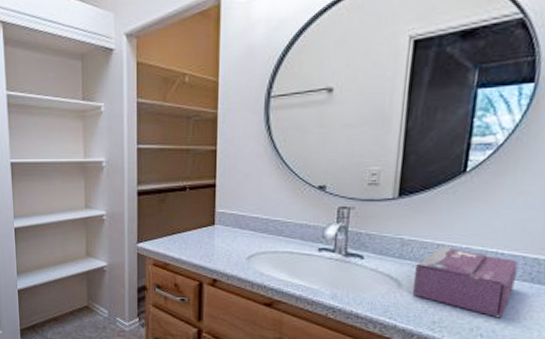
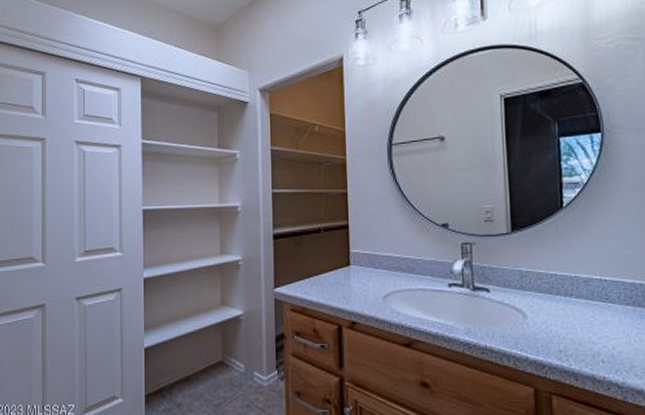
tissue box: present [412,246,518,319] -> none [535,276,621,343]

